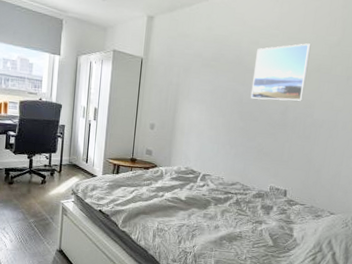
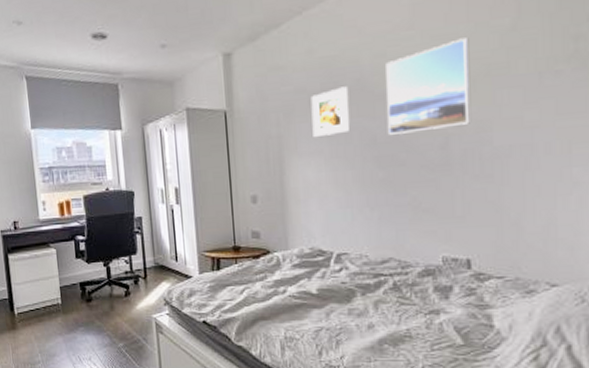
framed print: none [201,58,231,91] -> present [311,86,350,138]

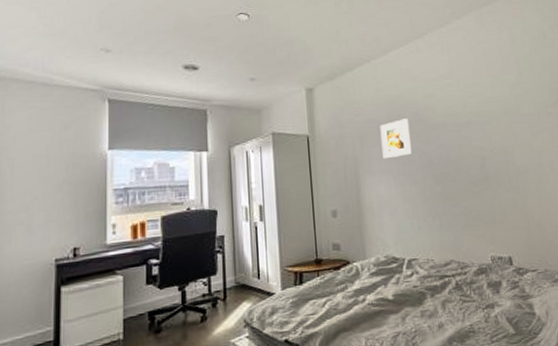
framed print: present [386,38,471,135] -> none [435,87,498,157]

